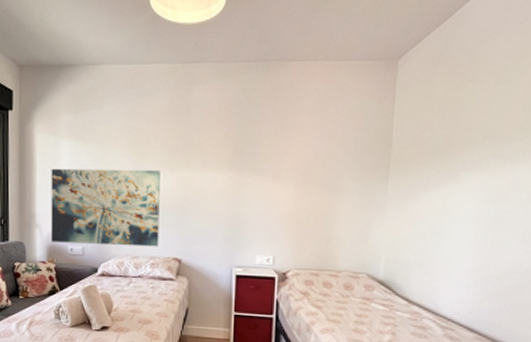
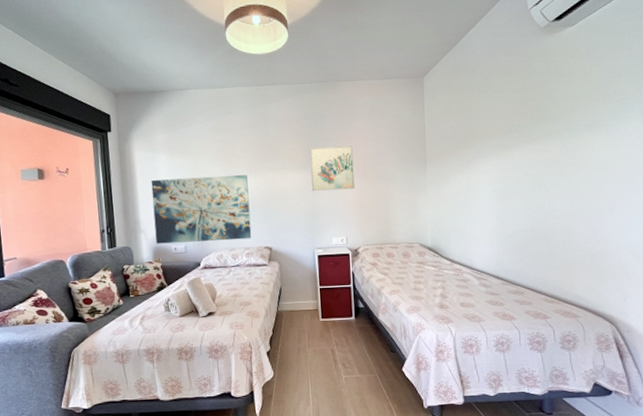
wall art: none [236,142,294,199] -> present [309,145,355,191]

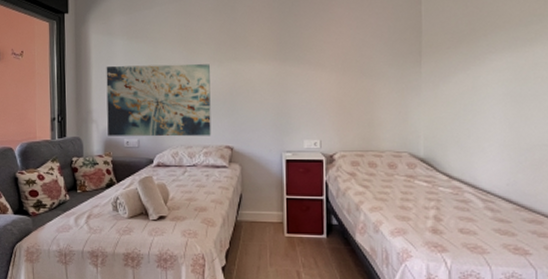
wall art: present [309,145,355,191] -> none [281,34,333,86]

